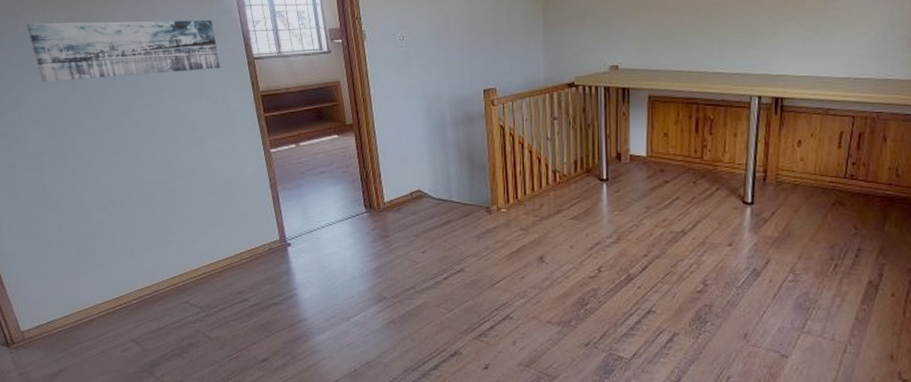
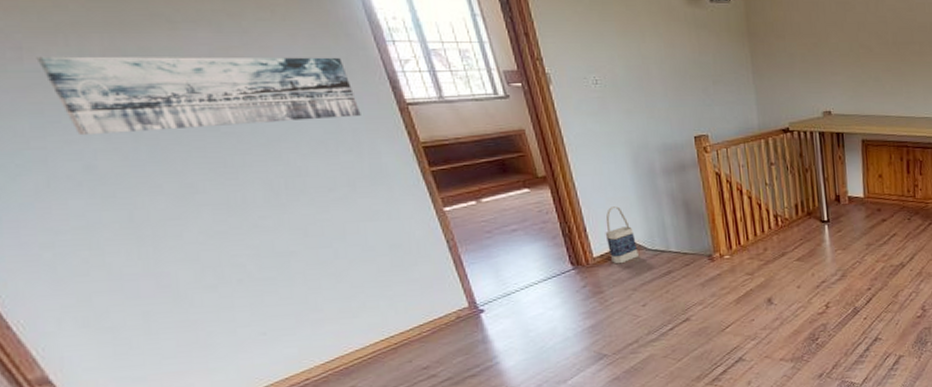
bag: none [396,155,423,210] -> present [605,206,639,264]

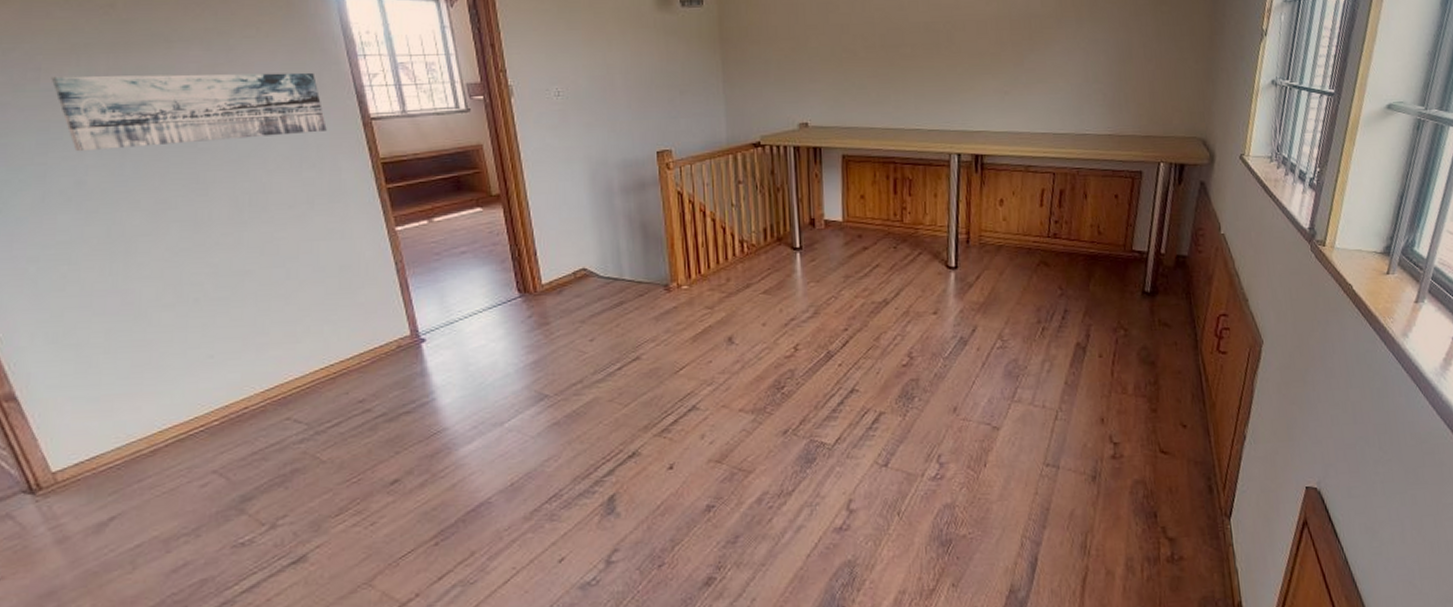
bag: present [605,206,639,264] -> none [556,228,589,293]

